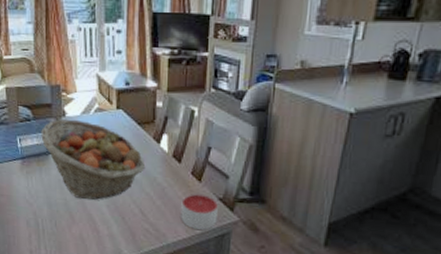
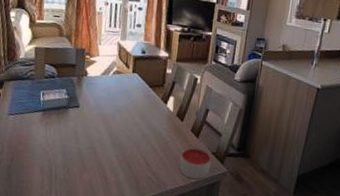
fruit basket: present [41,118,146,200] -> none [62,78,153,150]

